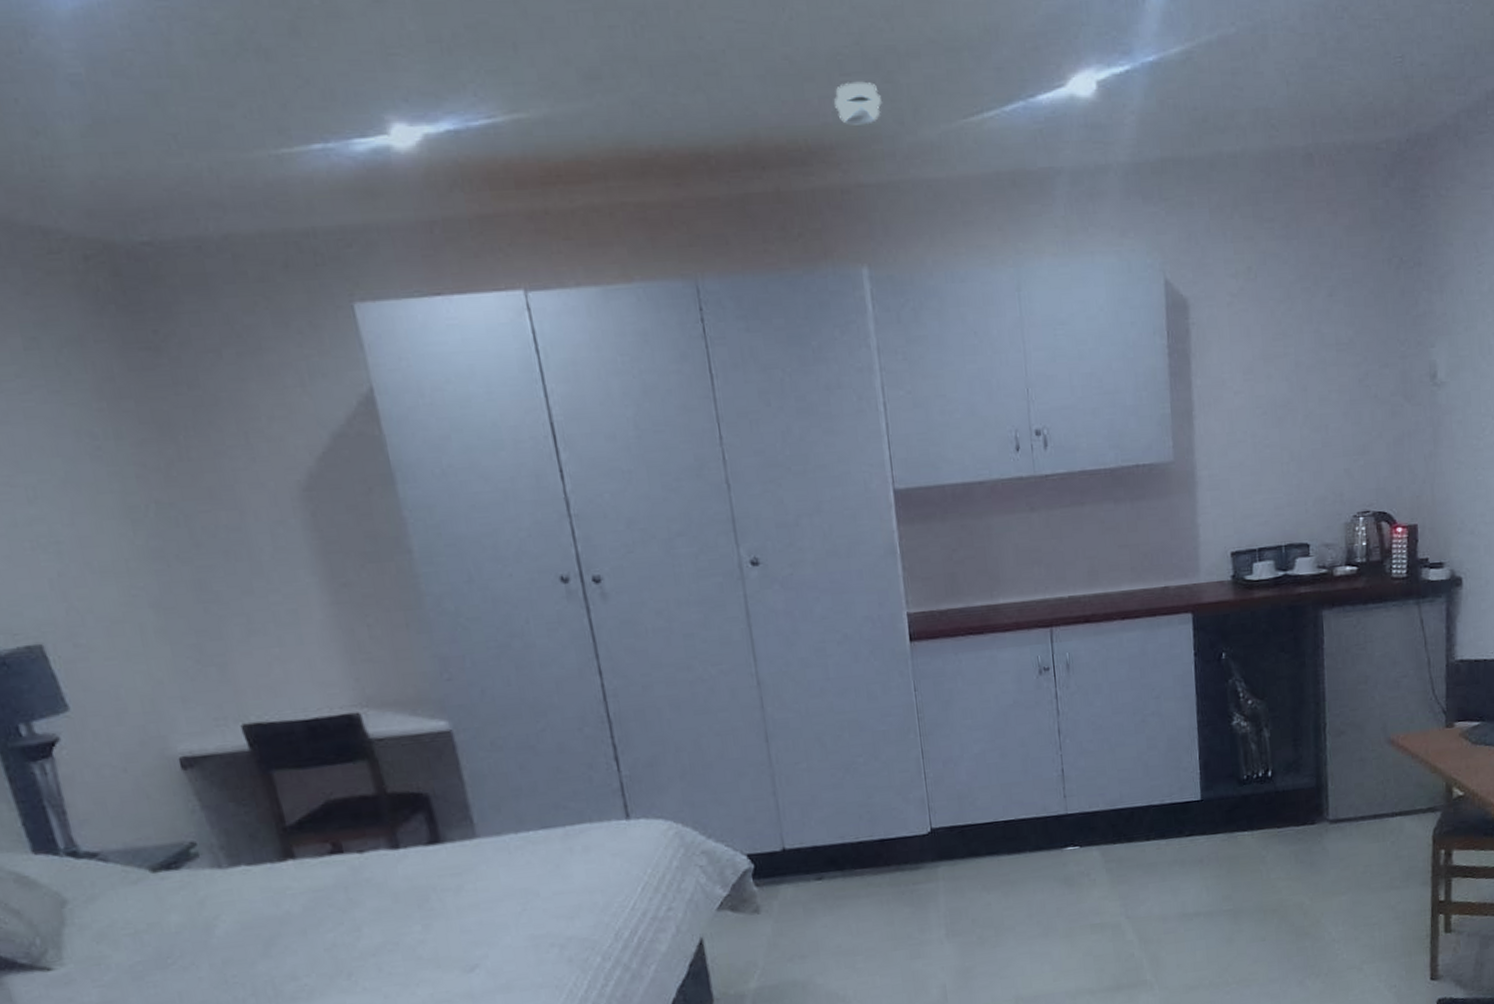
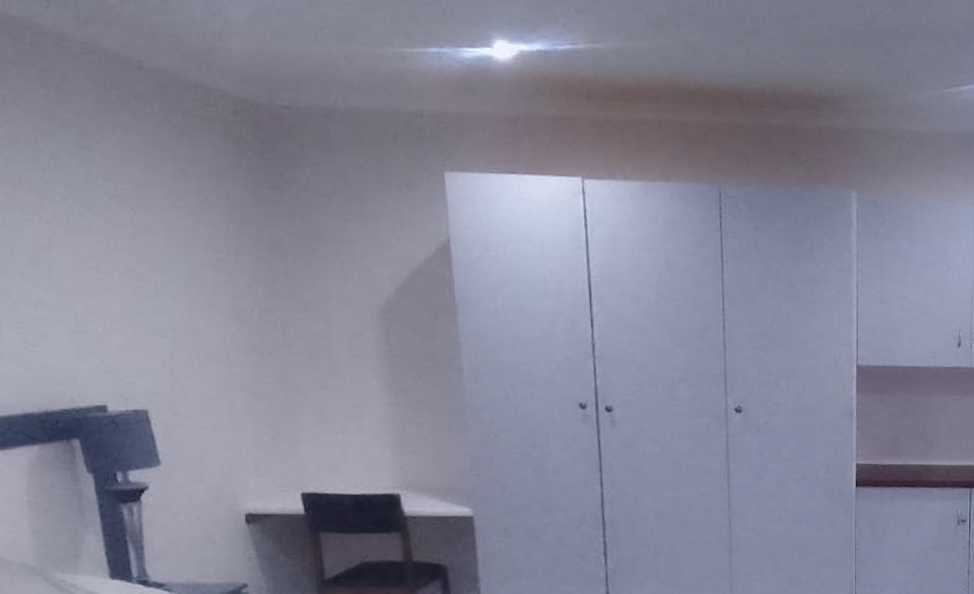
smoke detector: present [834,81,882,125] -> none [845,51,882,85]

